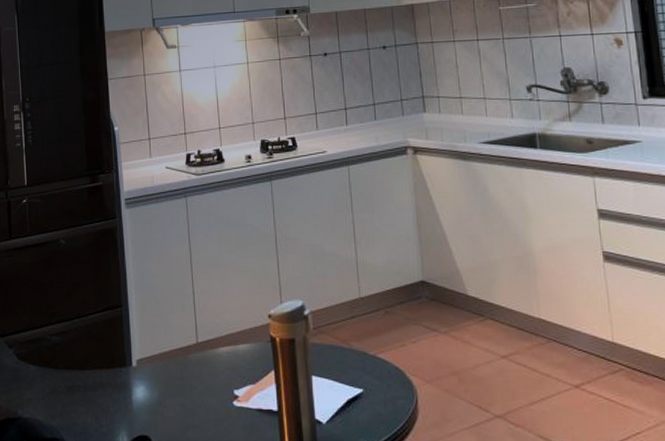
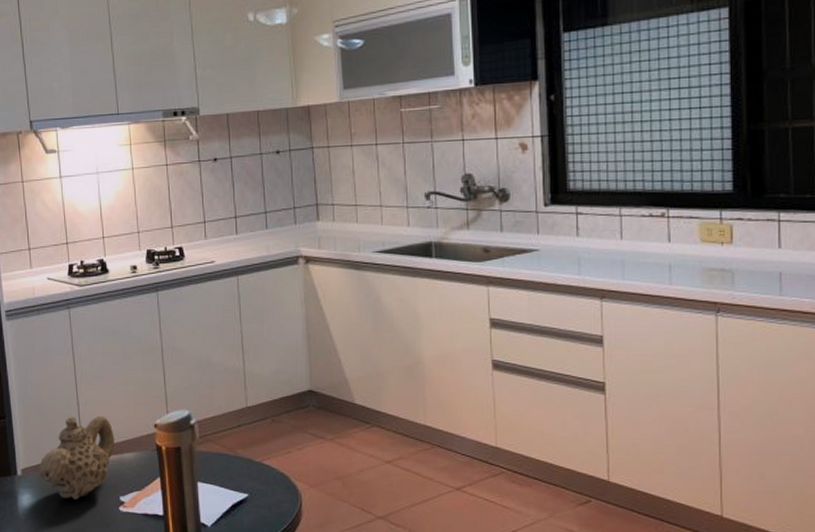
teapot: none [154,305,229,393] -> present [39,415,115,500]

